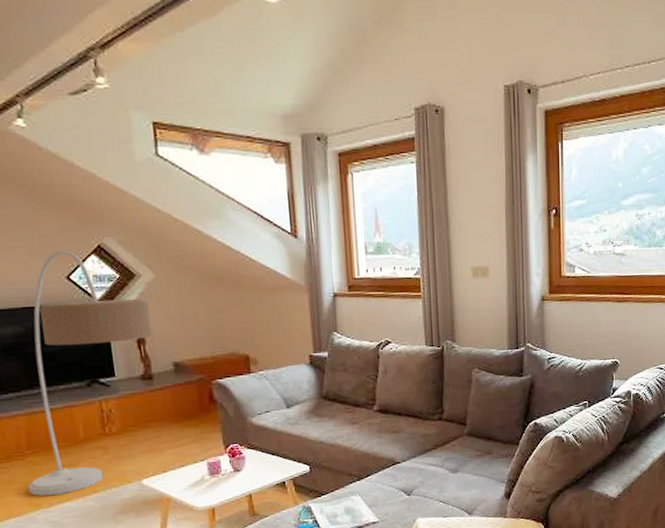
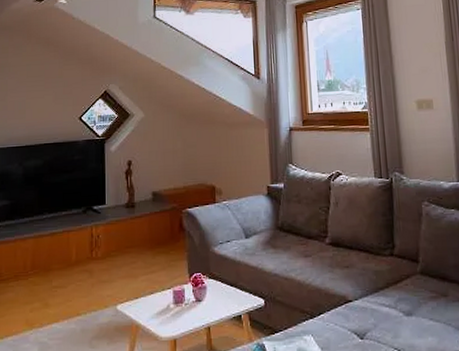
floor lamp: present [28,250,152,497] -> none [27,96,138,317]

